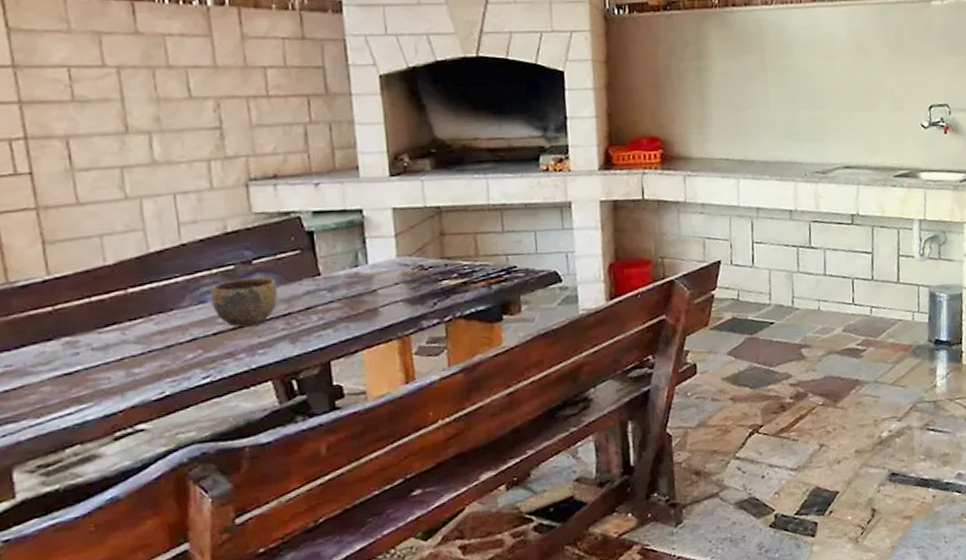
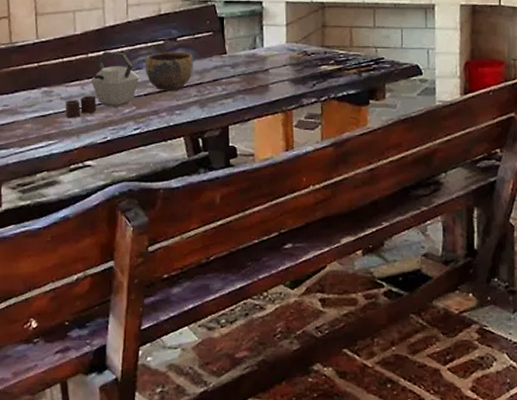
kettle: none [99,283,205,374] -> present [65,51,140,119]

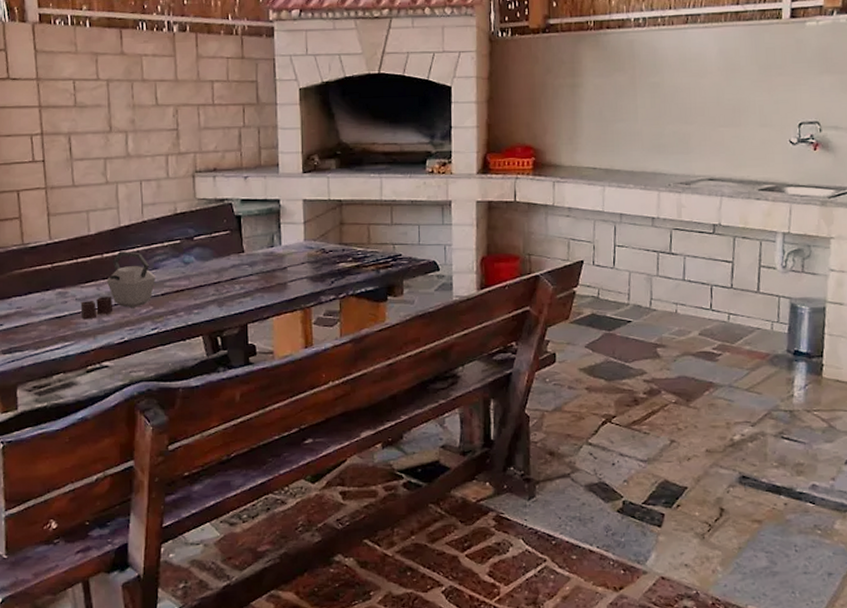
bowl: present [145,51,193,92] -> none [161,251,211,291]

